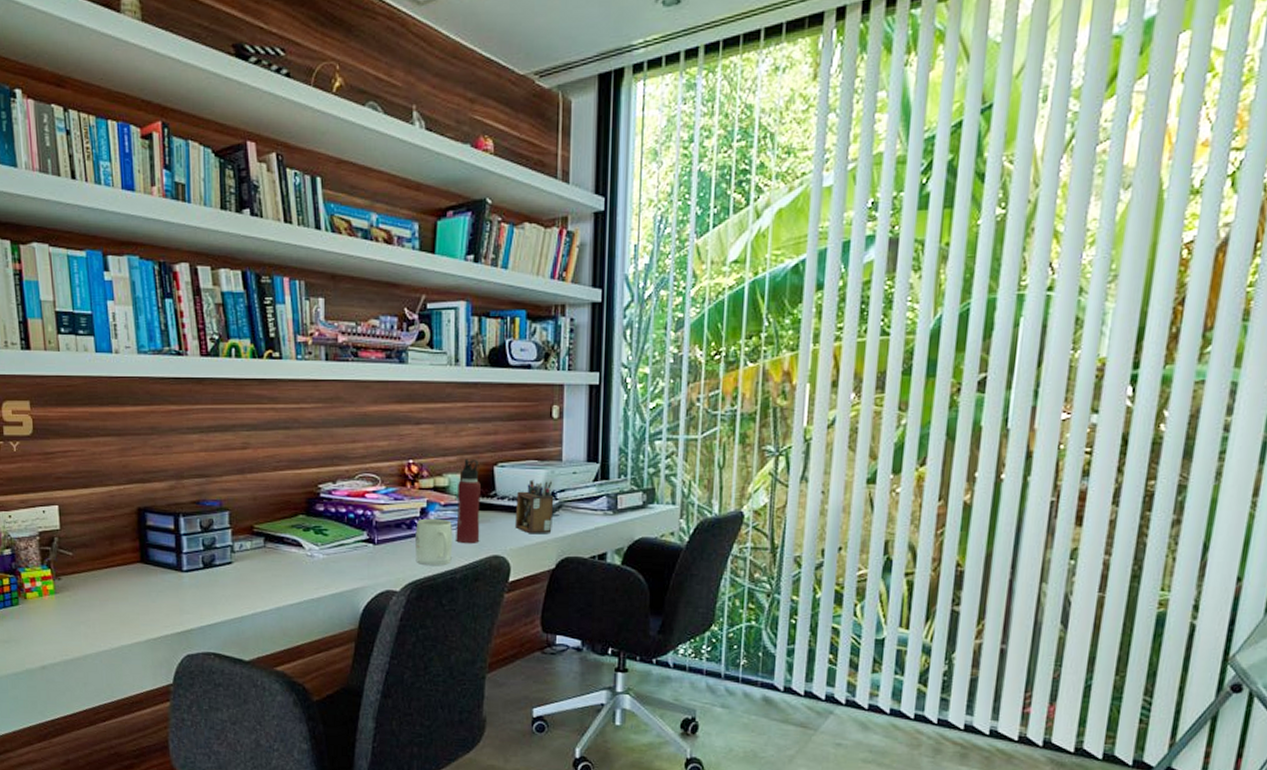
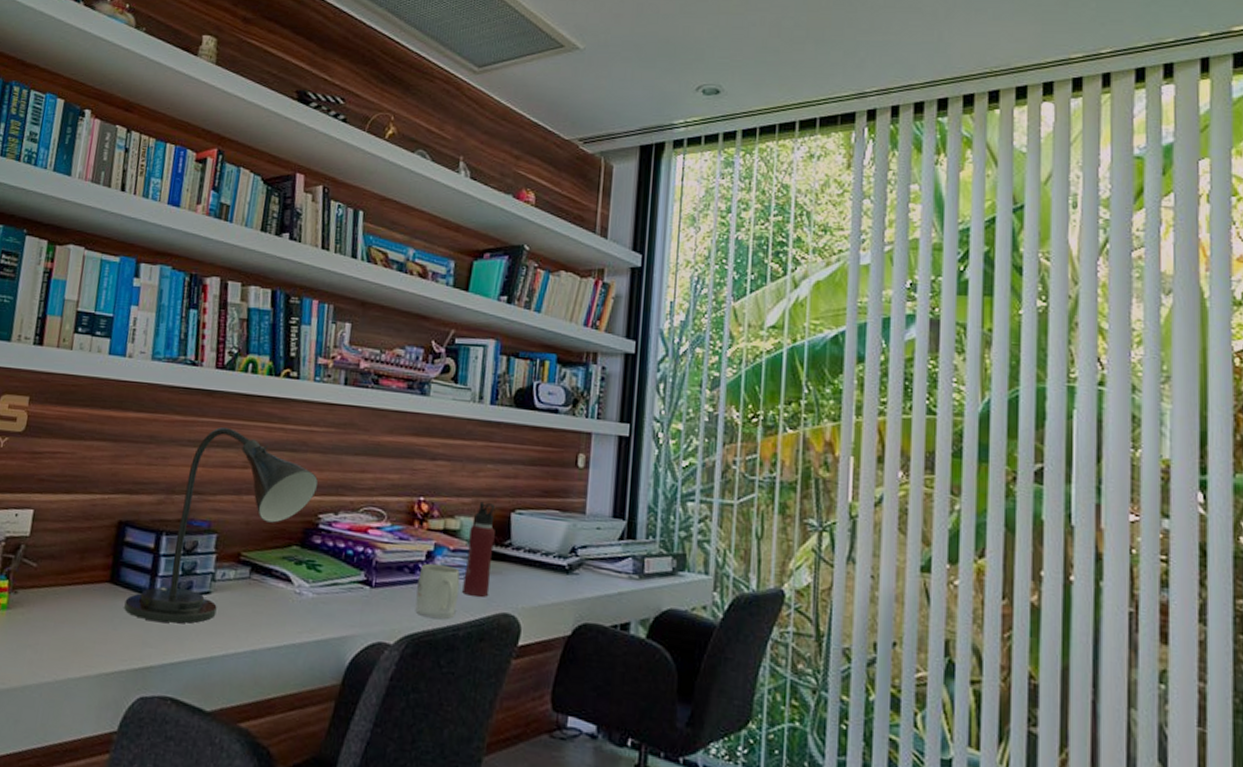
desk lamp: none [158,413,314,591] -> present [124,427,319,624]
desk organizer: present [514,479,554,535] -> none [529,531,575,595]

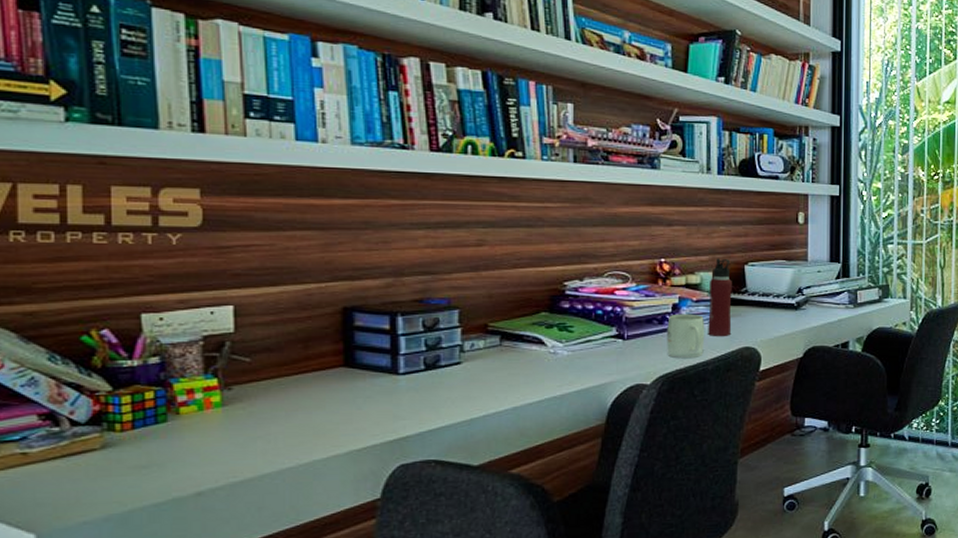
desk lamp: present [124,427,319,624] -> none [366,209,560,395]

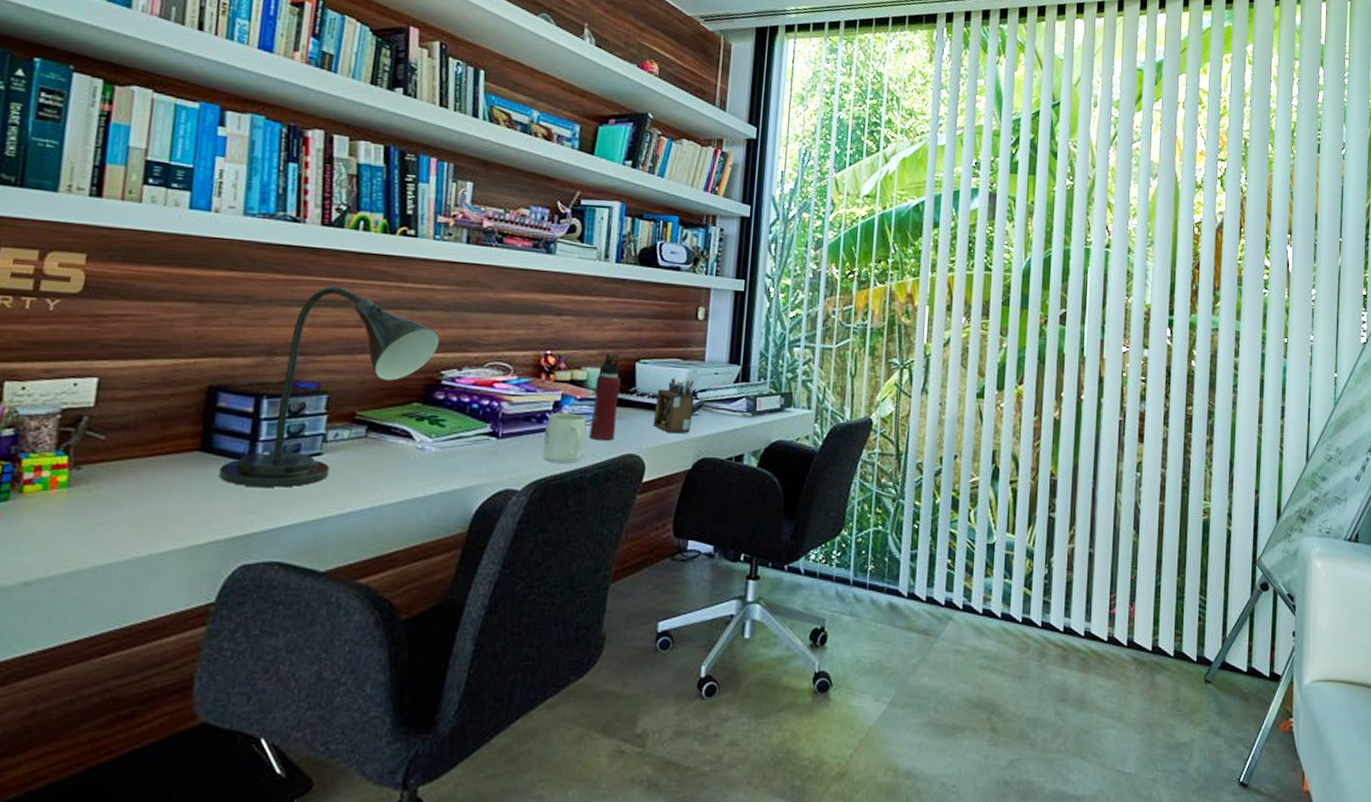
desk lamp: none [366,209,560,395] -> present [218,286,441,487]
desk organizer: none [765,277,801,327] -> present [652,377,695,434]

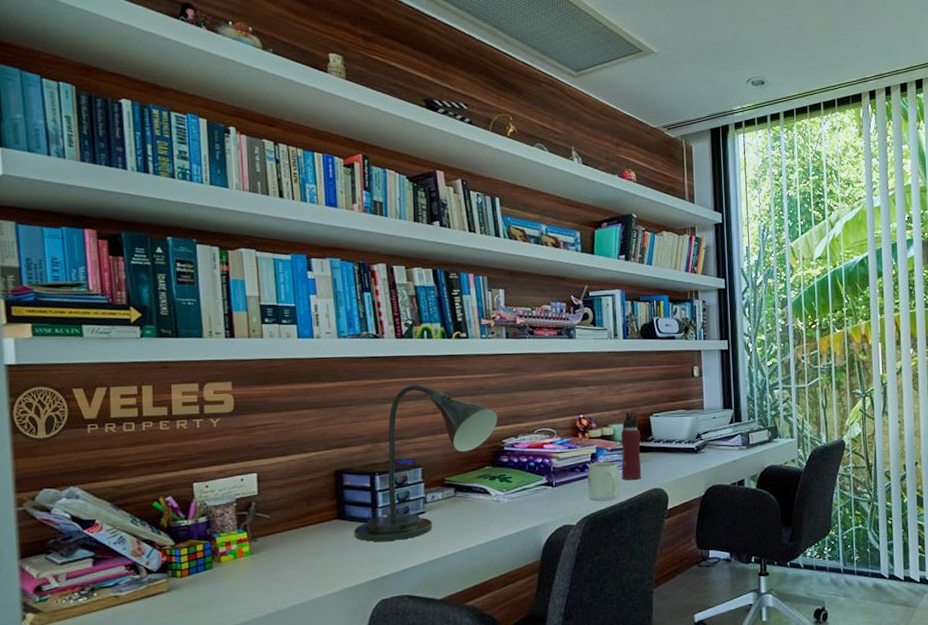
desk organizer: present [652,377,695,434] -> none [669,425,700,469]

